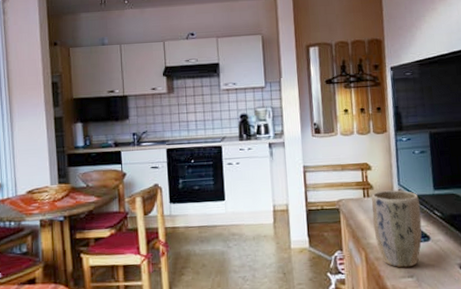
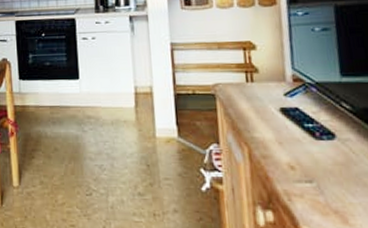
plant pot: present [371,190,422,268] -> none [256,75,325,170]

